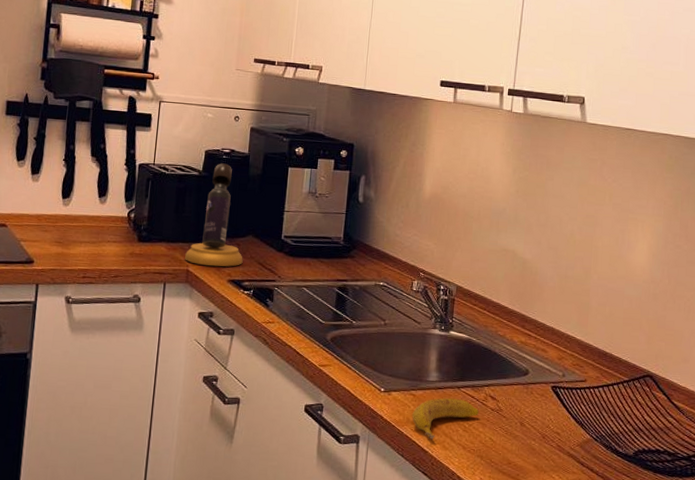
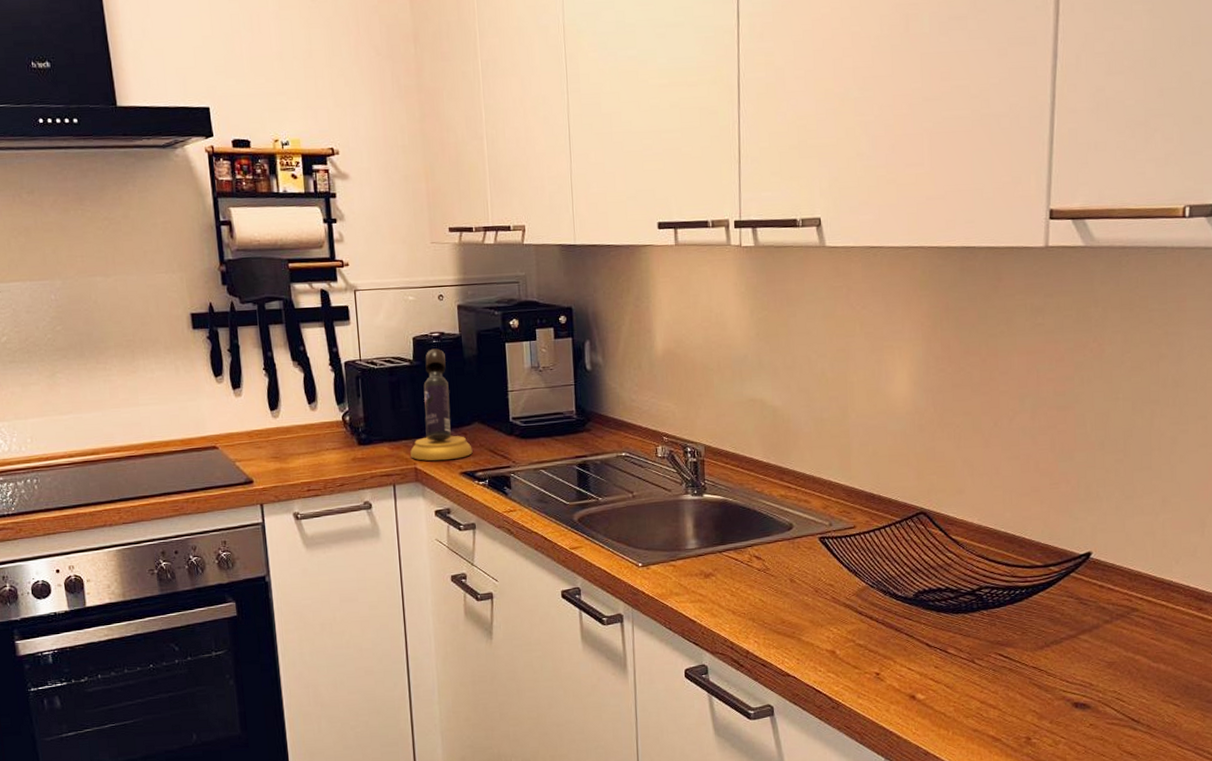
banana: present [412,398,479,440] -> none [675,563,745,609]

